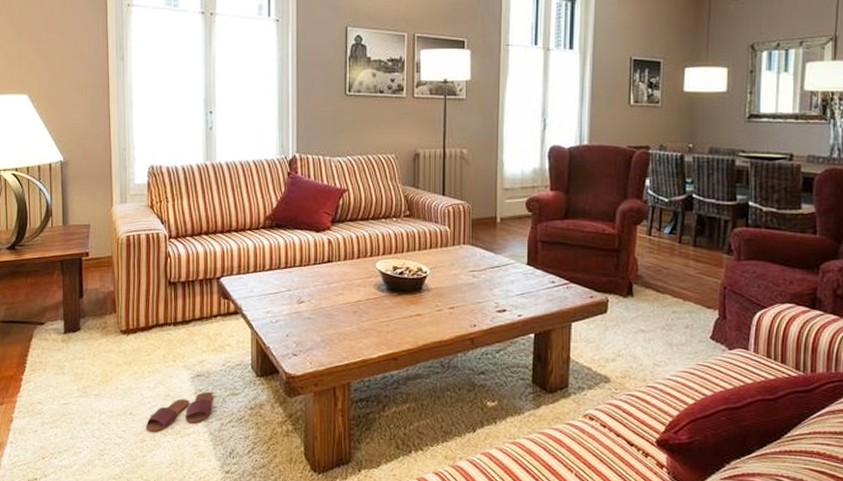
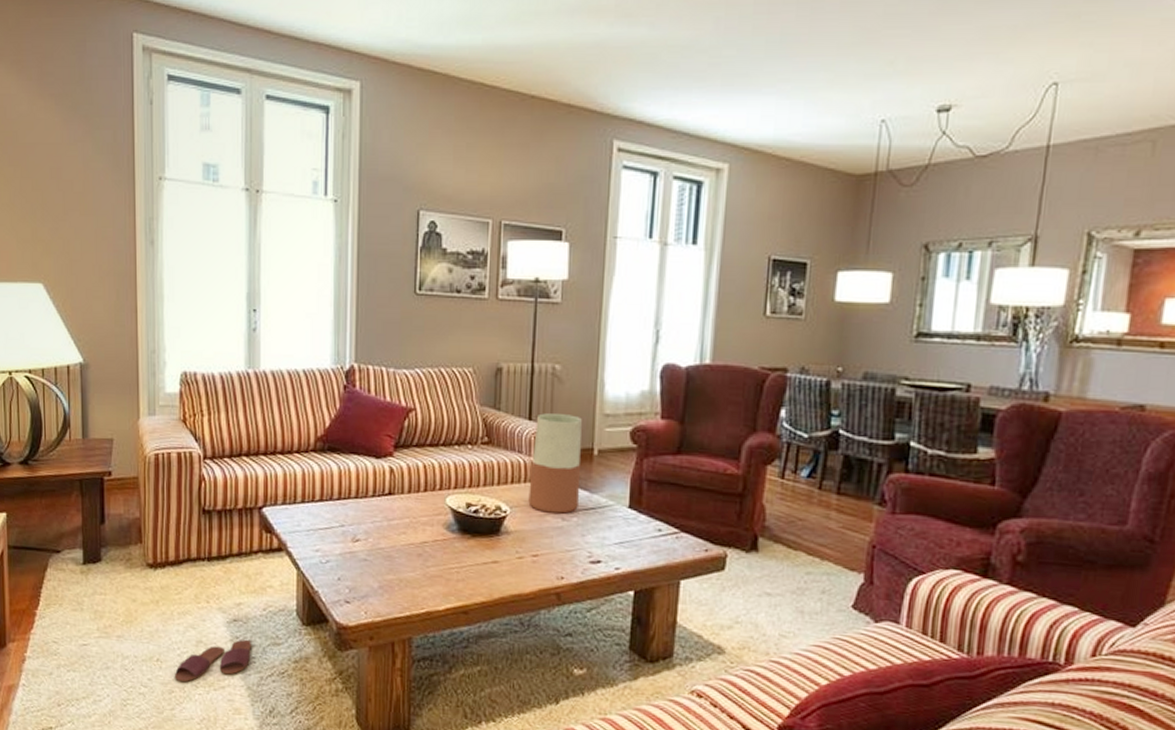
vase: none [444,190,486,272] -> present [528,413,582,514]

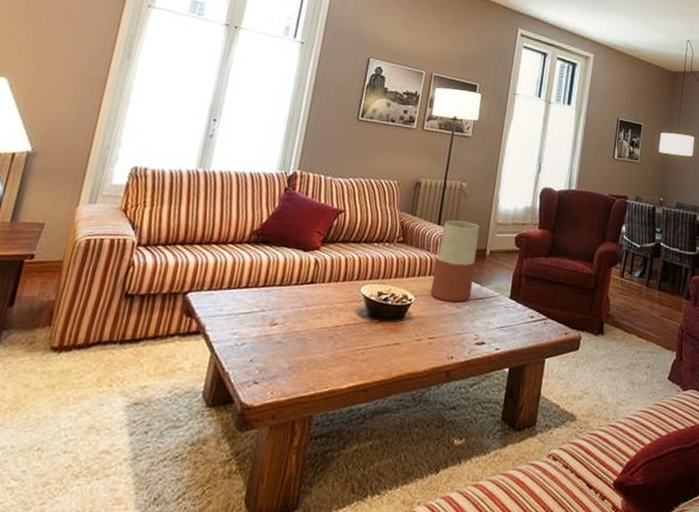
slippers: present [174,639,251,683] -> none [53,423,149,473]

